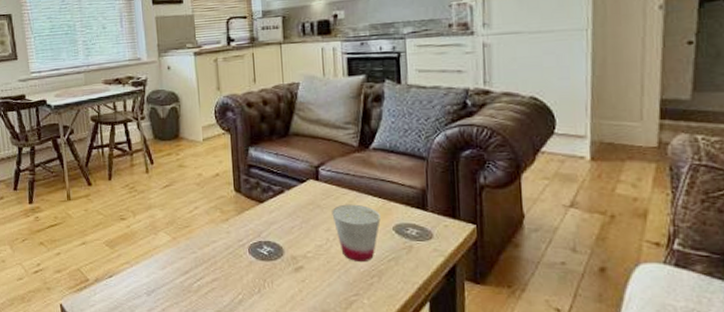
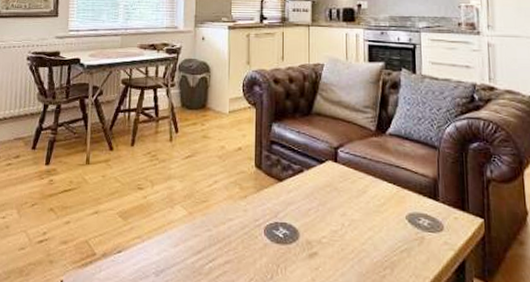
cup: present [332,204,381,263] -> none [348,188,394,252]

